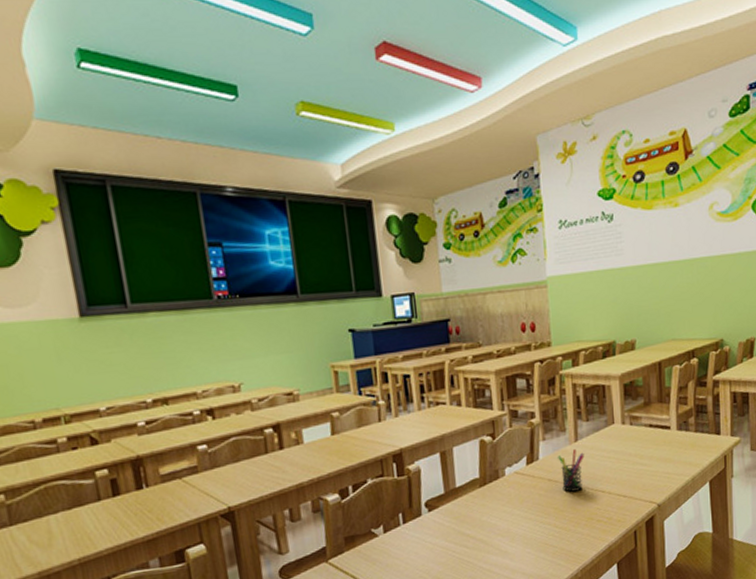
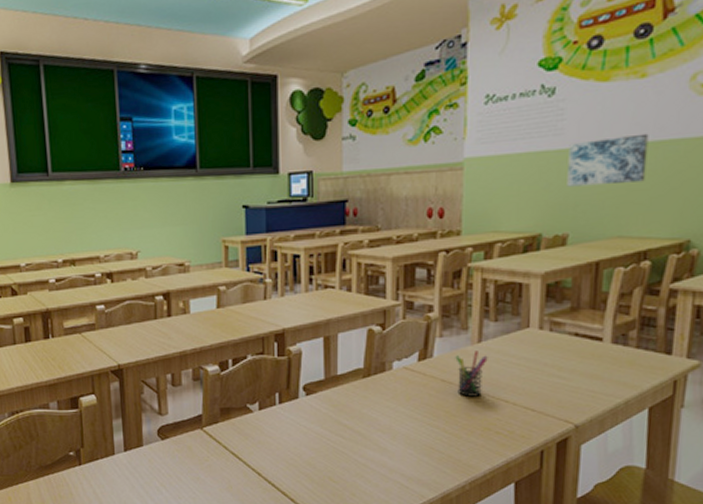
wall art: none [628,253,687,299] -> present [567,133,649,187]

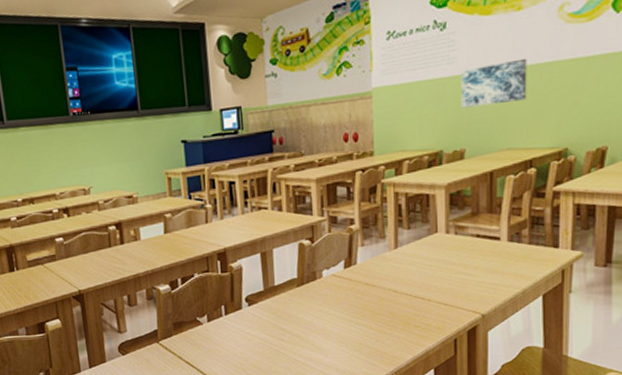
pen holder: present [455,351,488,397] -> none [376,256,404,297]

